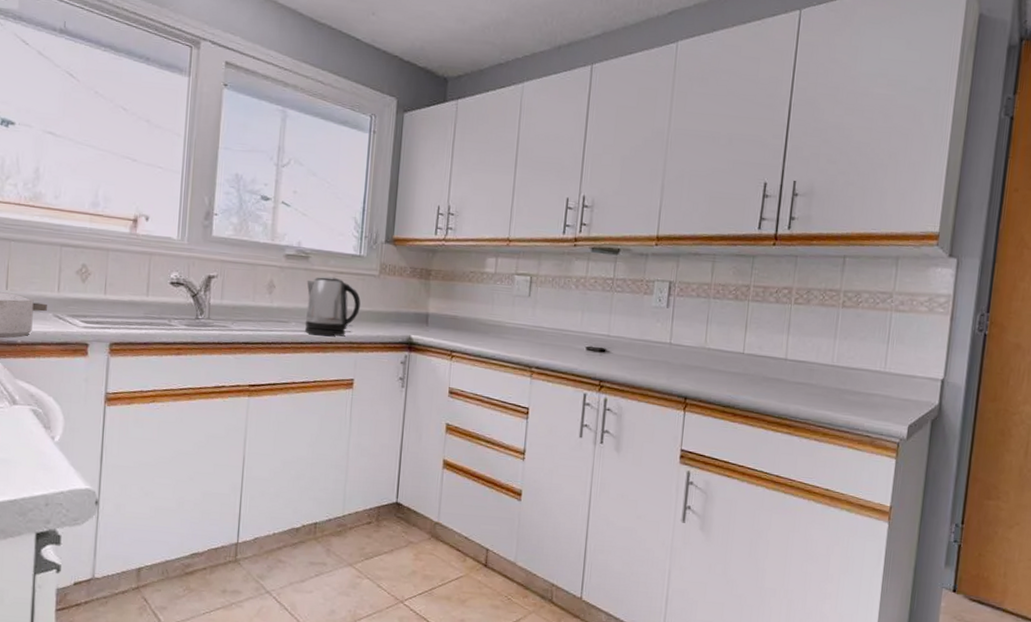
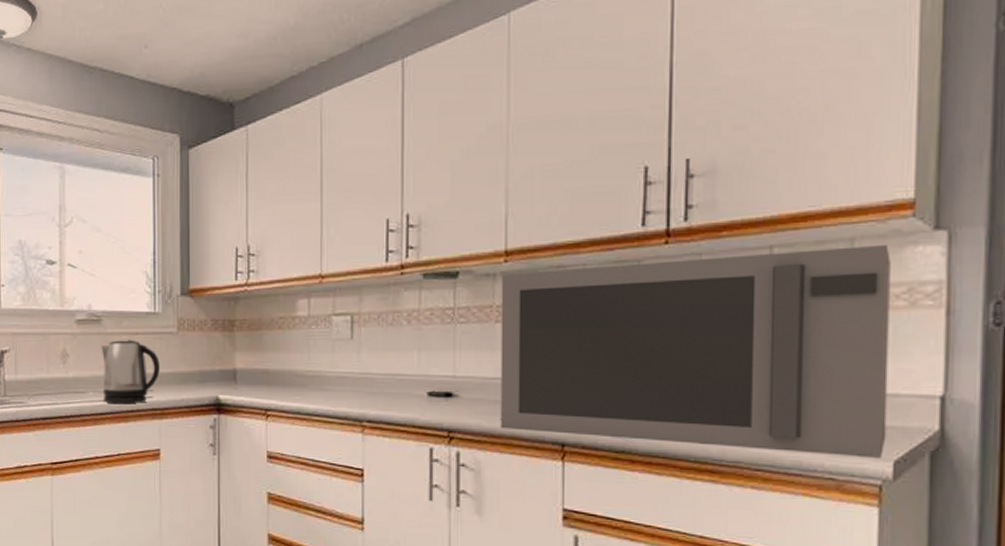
microwave: none [640,255,920,423] -> present [500,244,891,458]

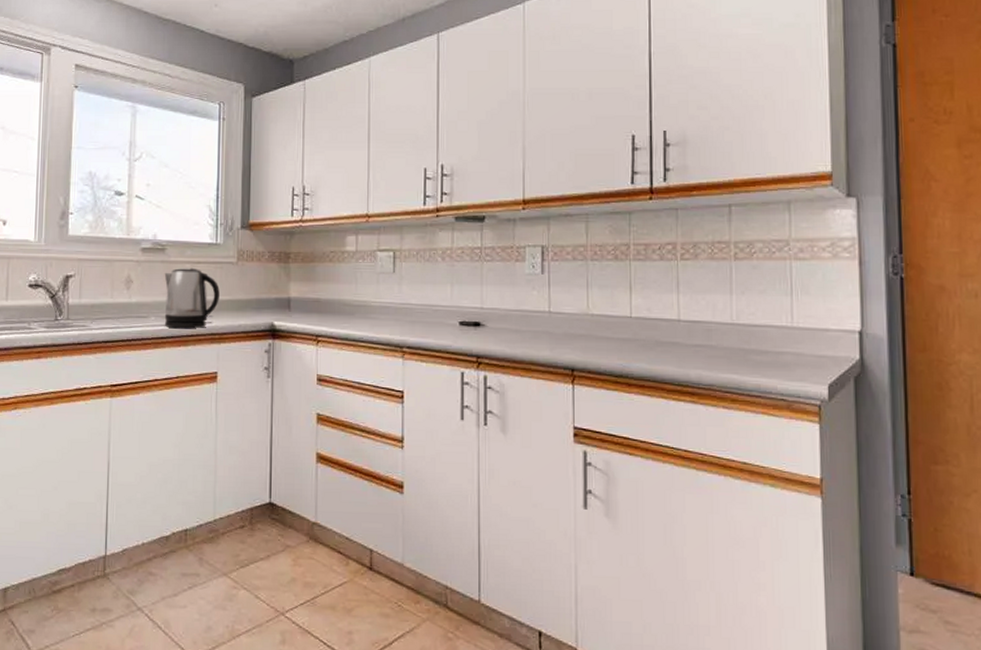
microwave: present [500,244,891,458] -> none [520,207,822,382]

